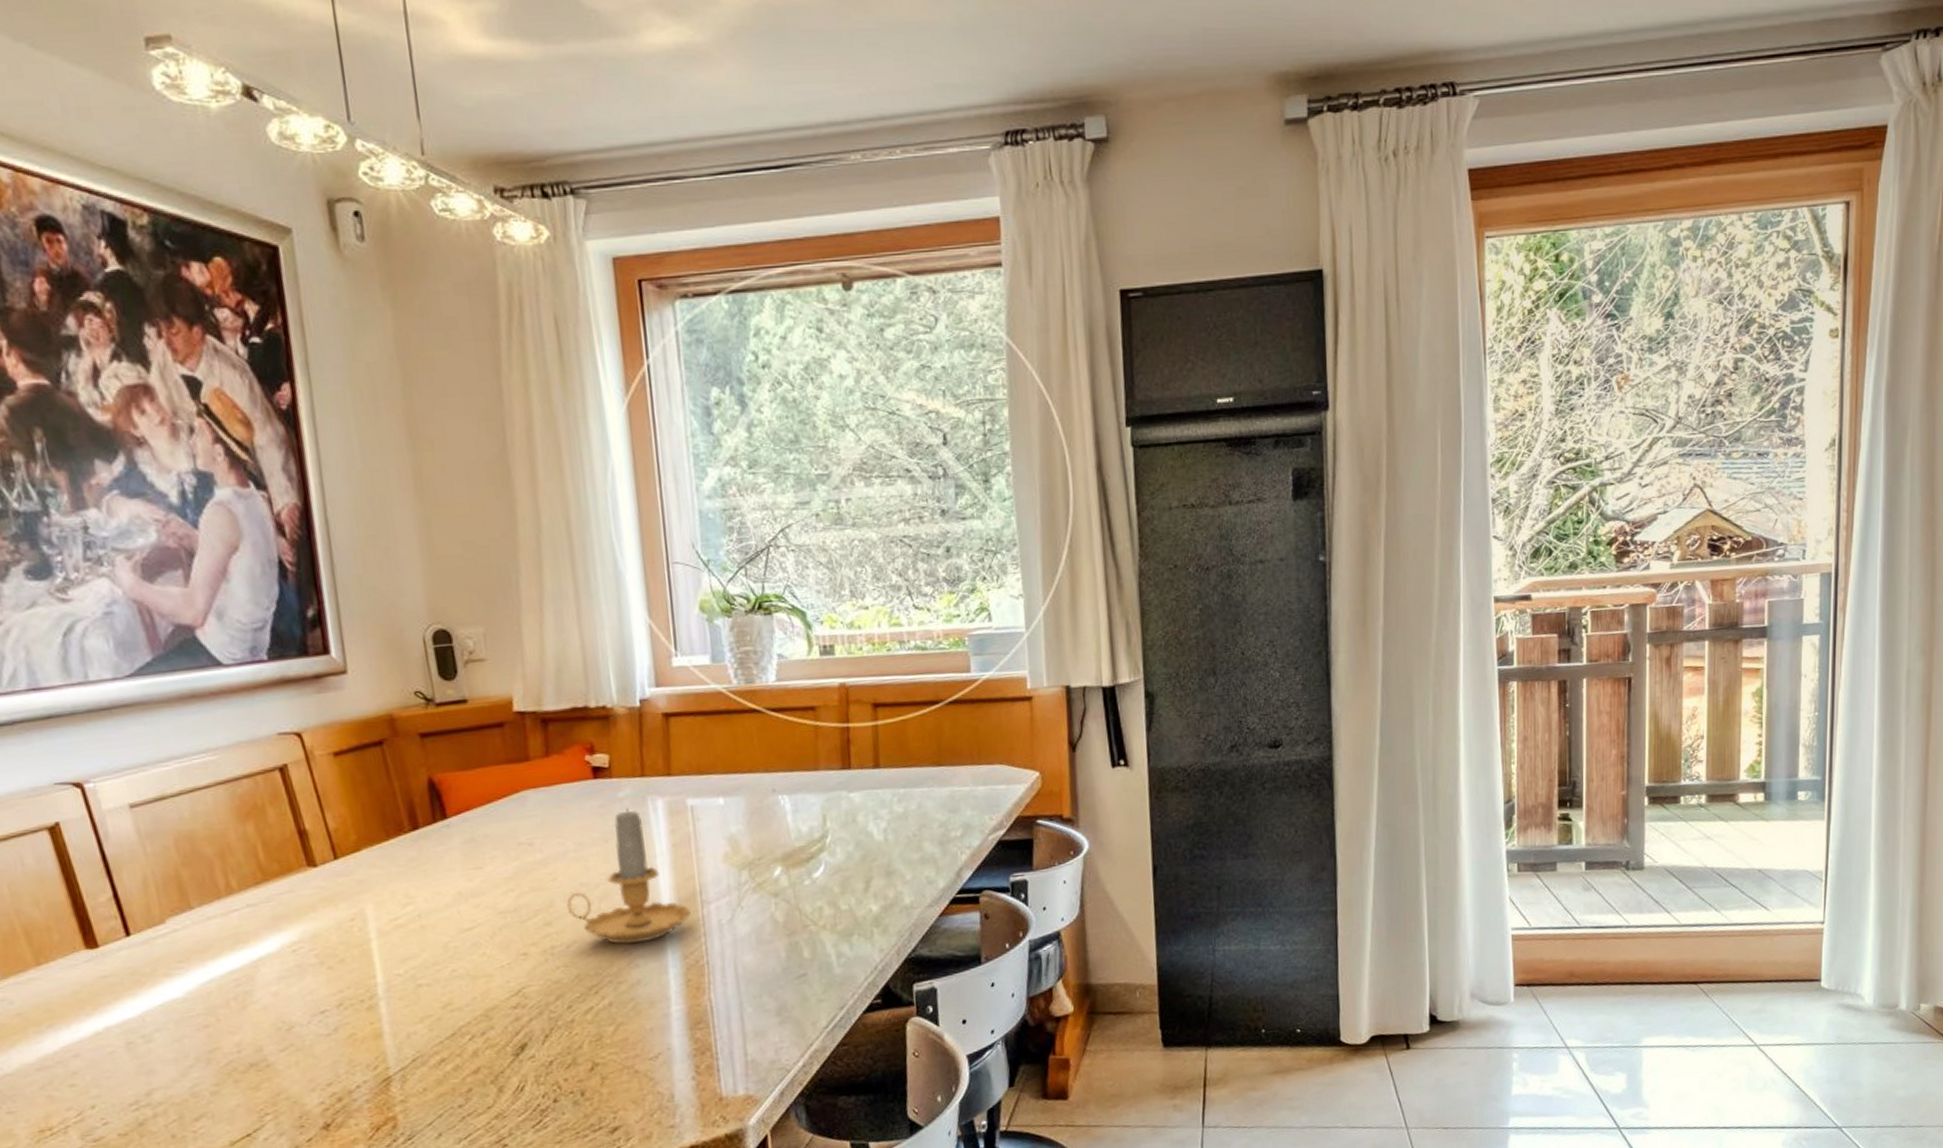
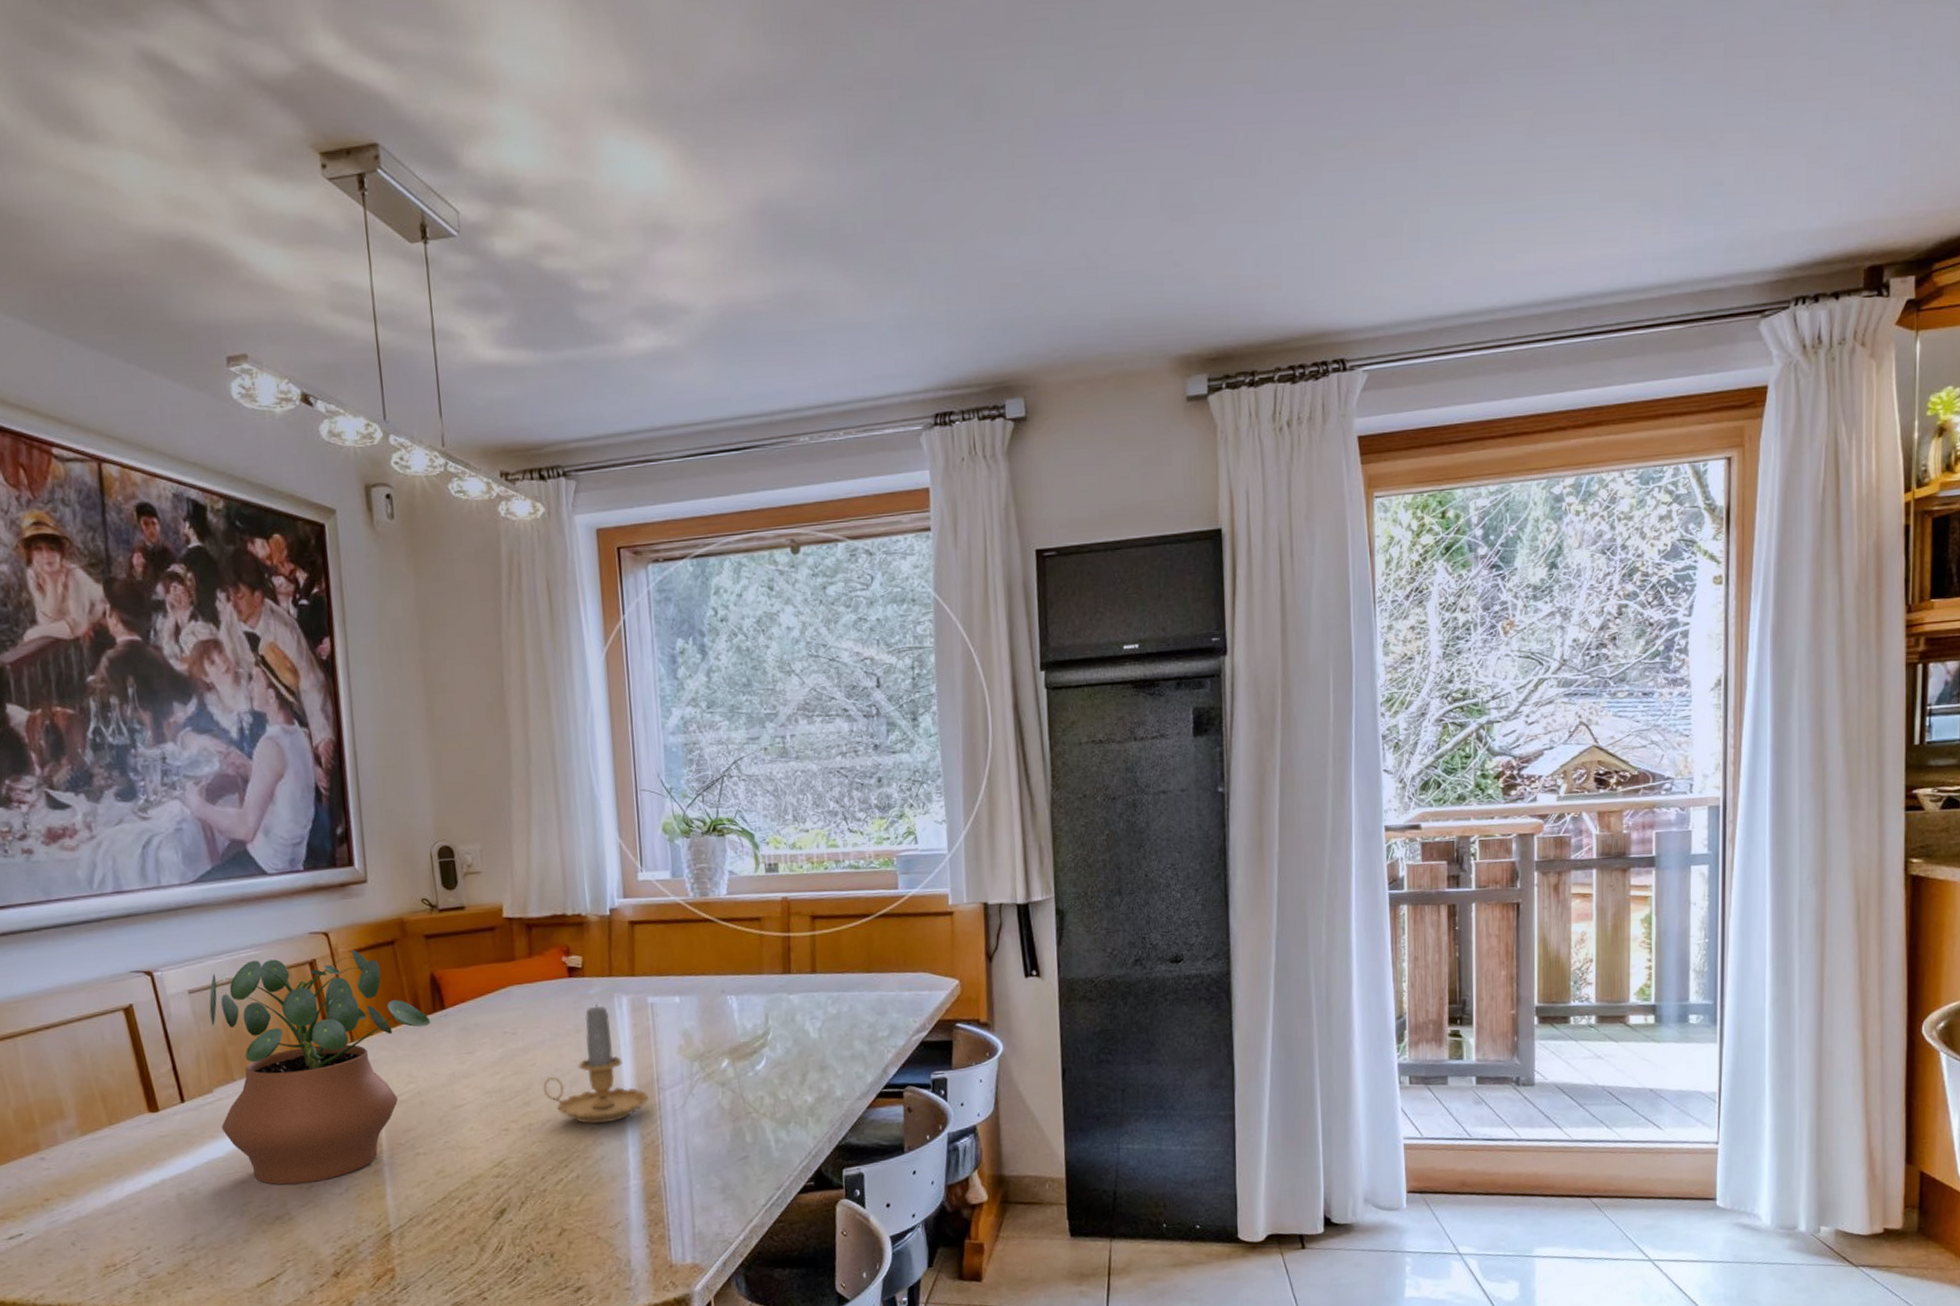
potted plant: none [156,752,431,1028] -> present [209,950,431,1185]

